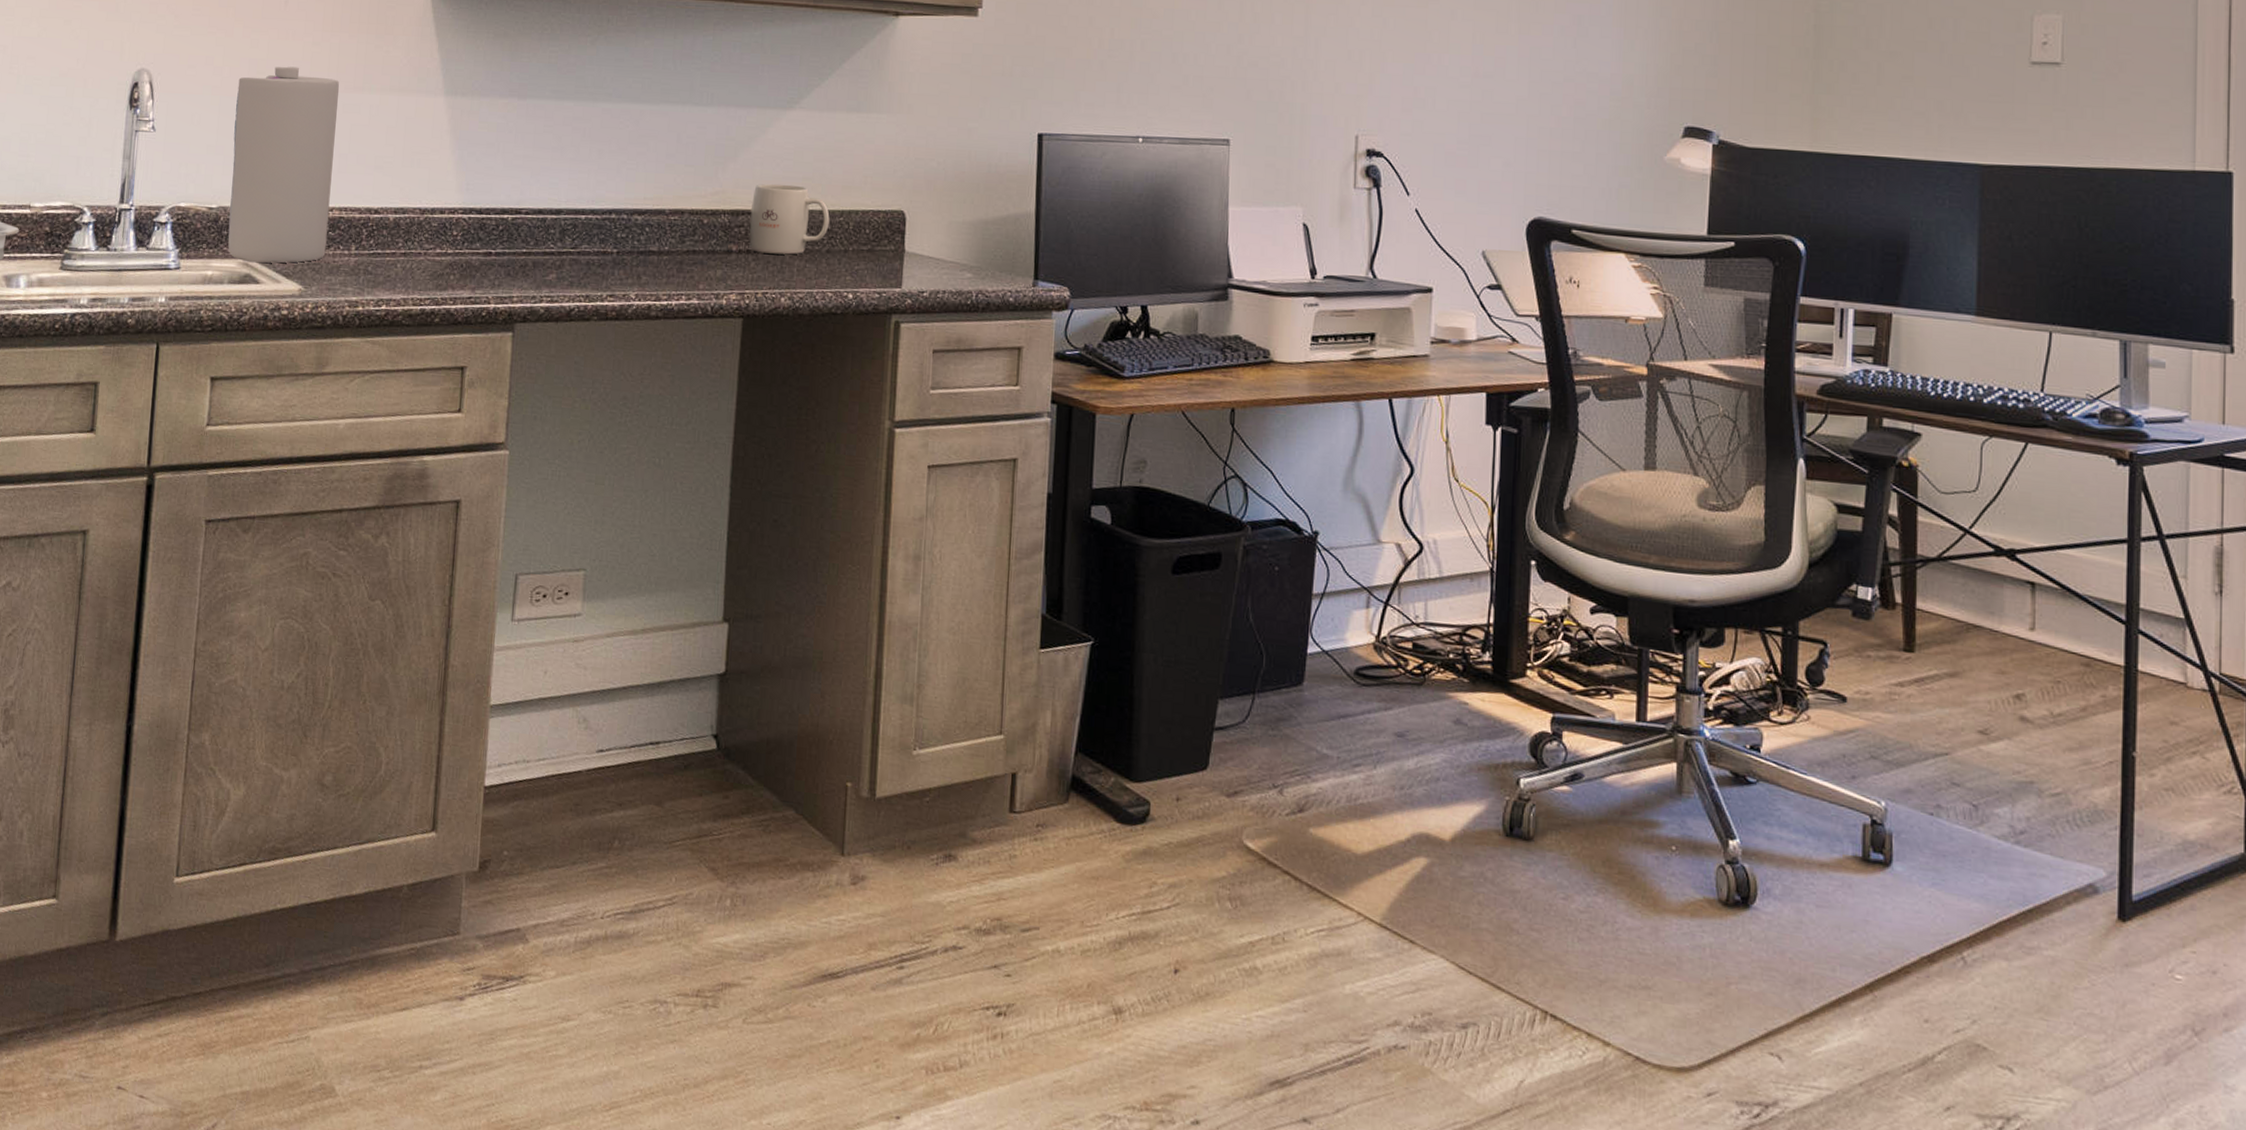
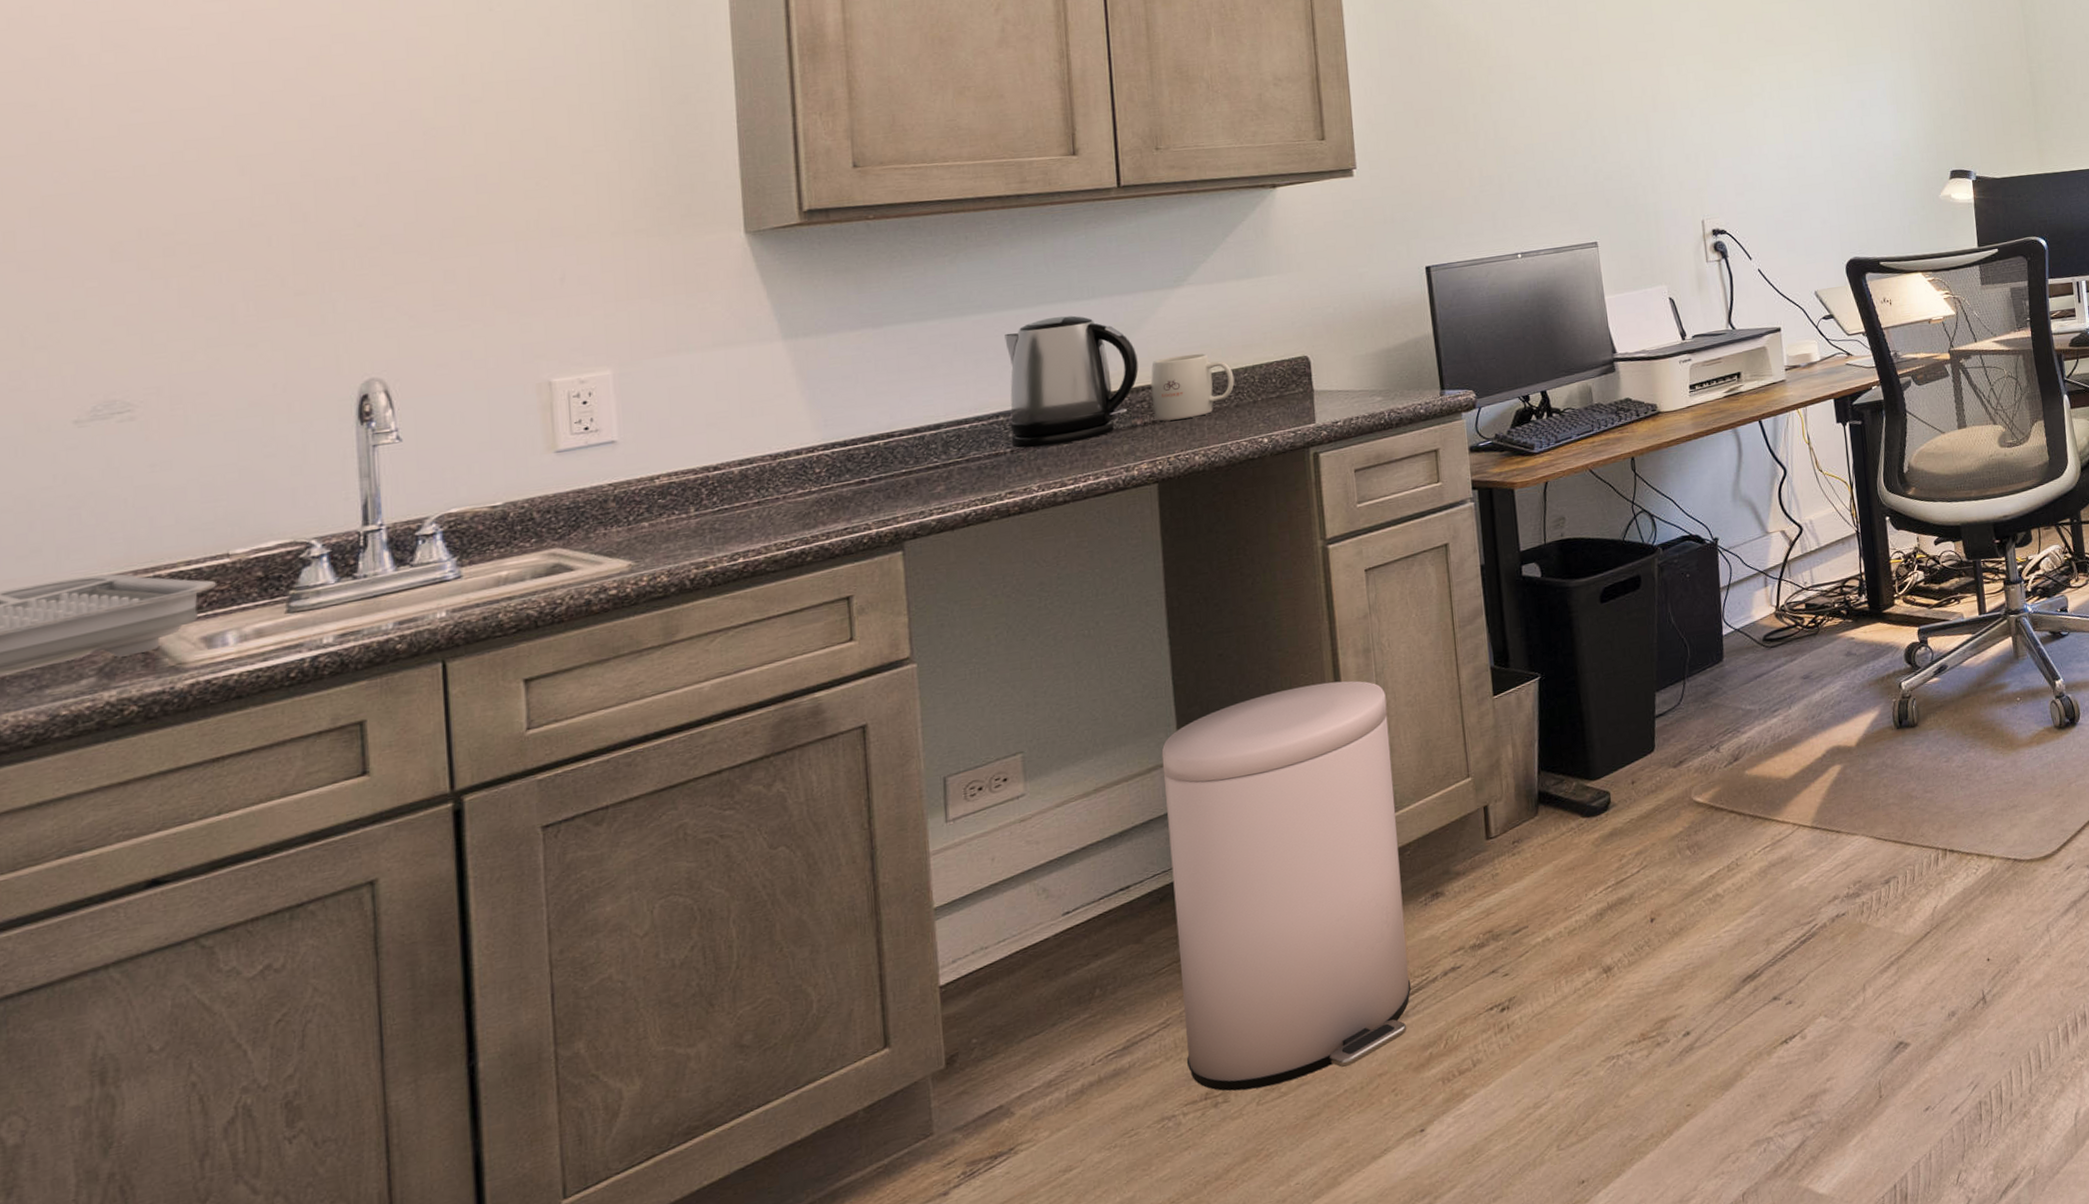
paper towel holder: present [228,66,340,264] -> none [510,342,657,552]
kettle: none [618,119,743,257] -> present [1005,315,1139,448]
pedal bin: none [685,577,929,1016] -> present [1161,680,1412,1091]

